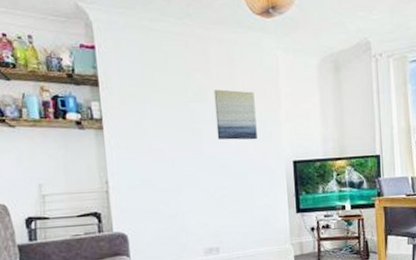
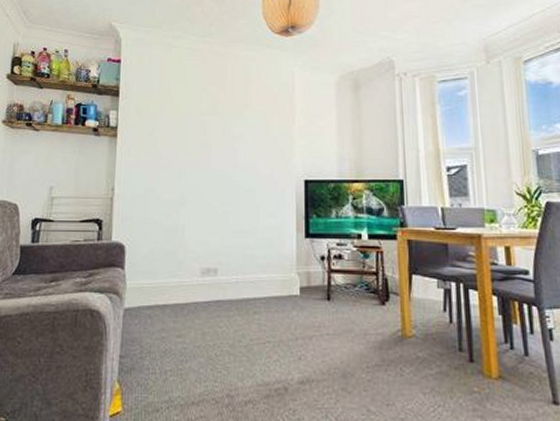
wall art: present [214,89,257,140] -> none [226,103,268,156]

